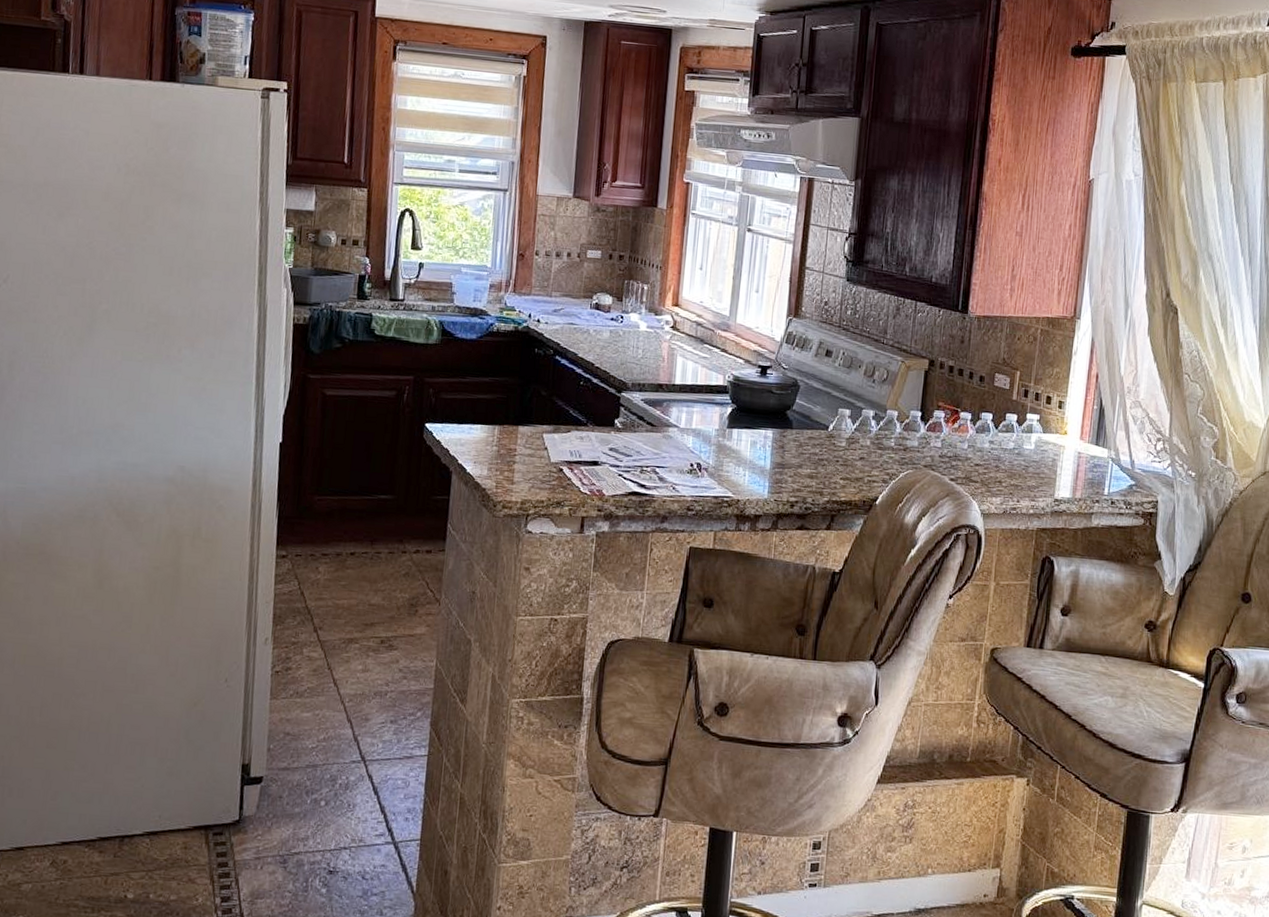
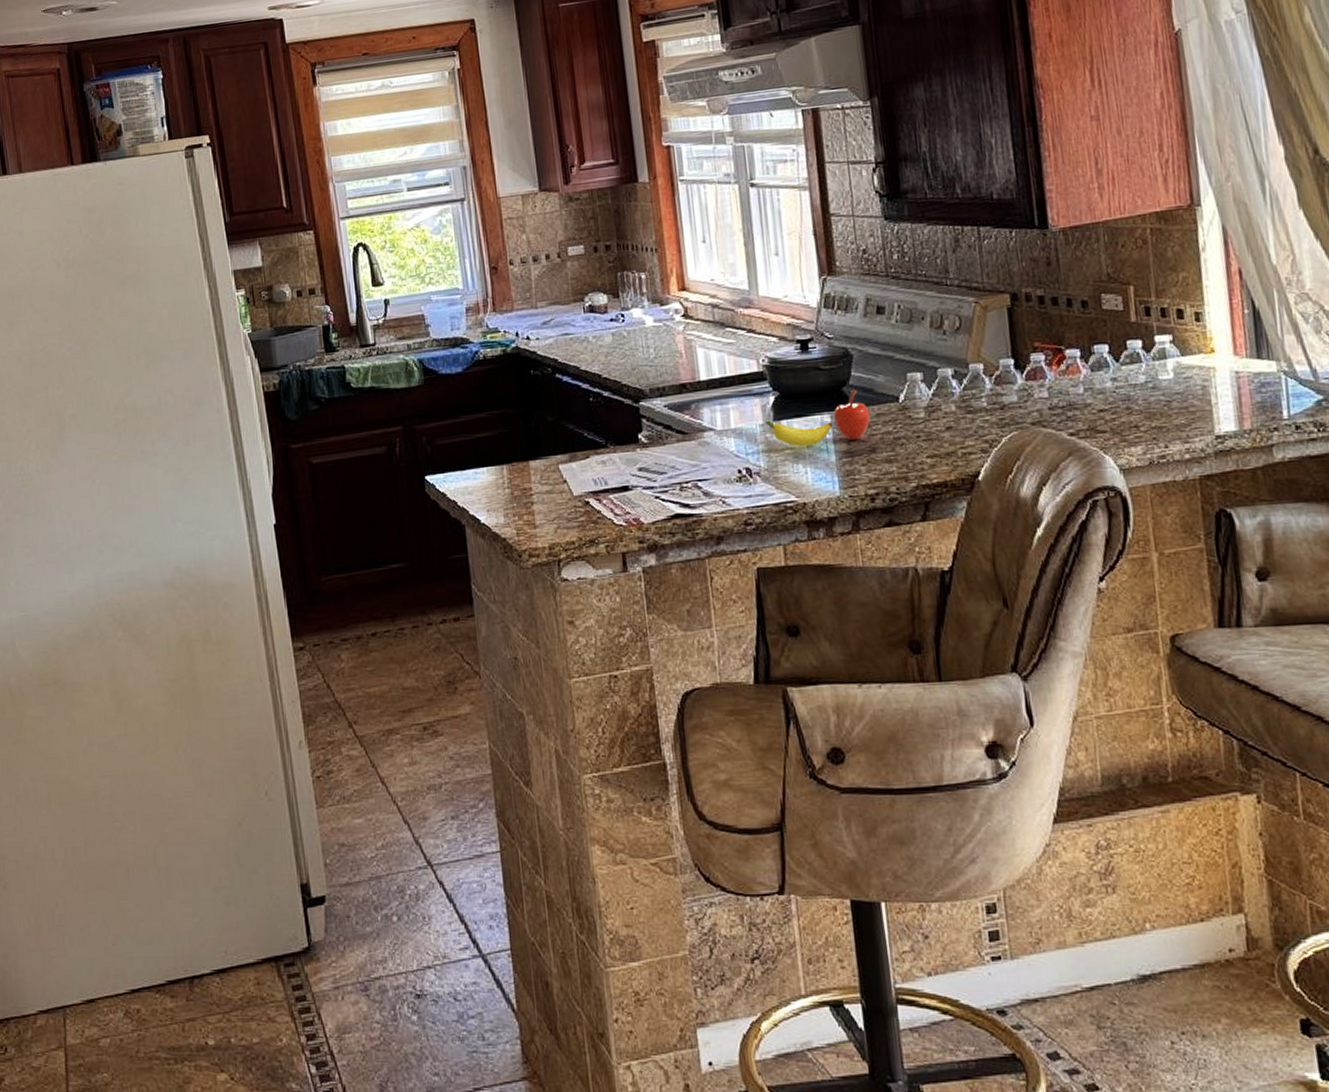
fruit: none [721,413,804,456] -> present [766,389,871,447]

